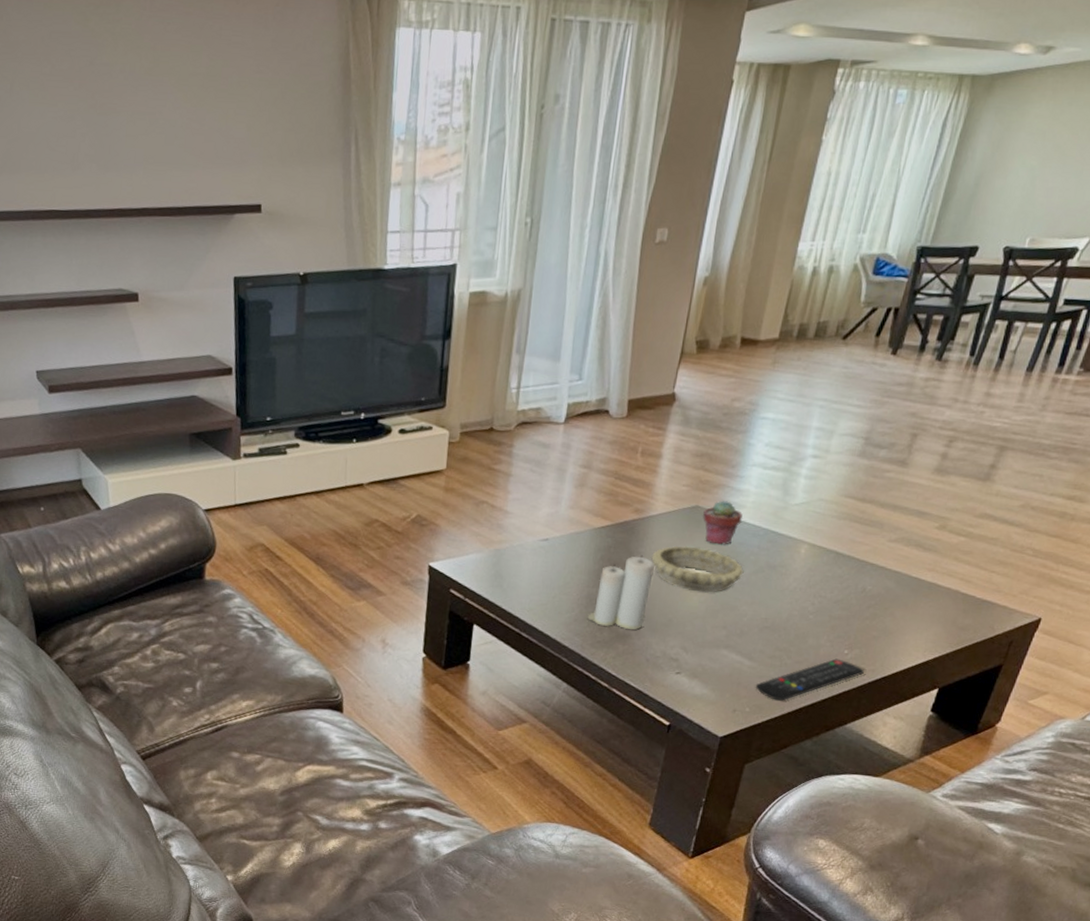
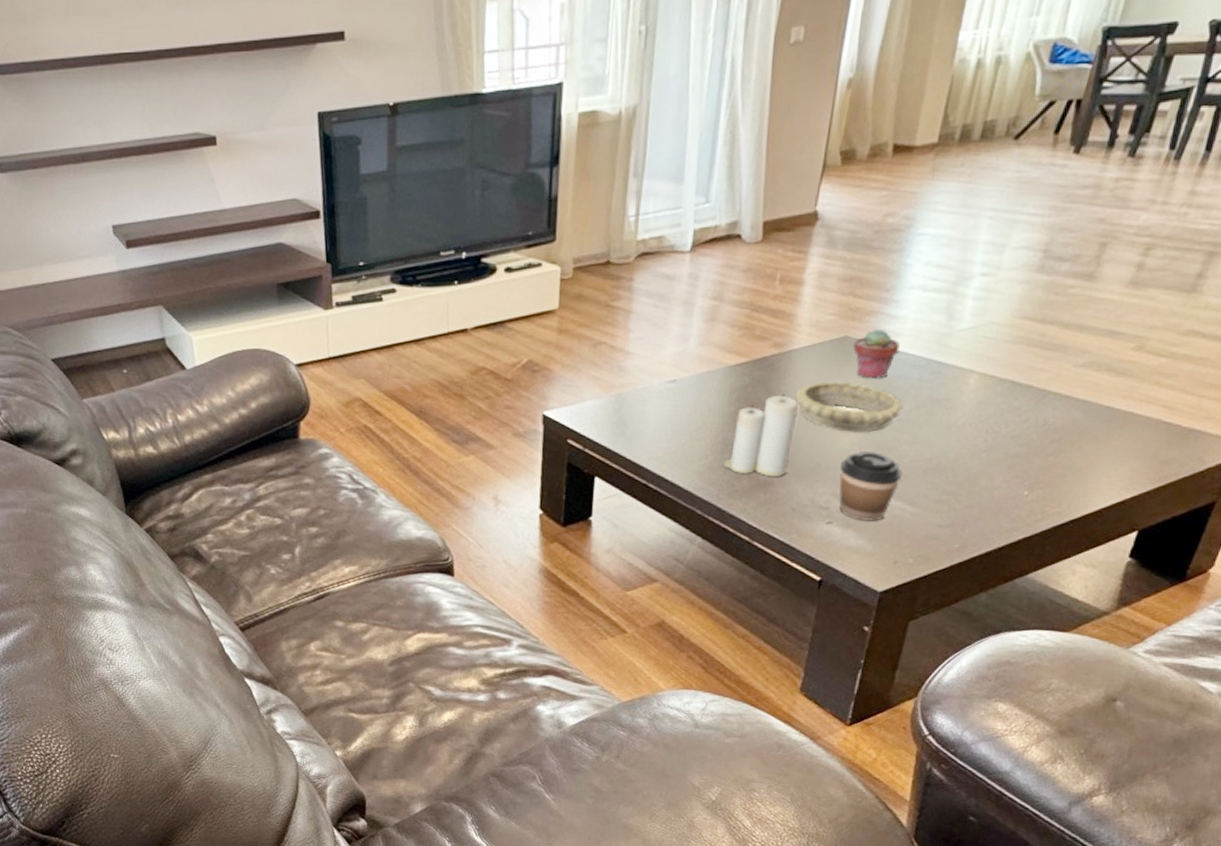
coffee cup: none [687,609,743,673] -> present [839,450,903,521]
remote control: present [755,658,864,701] -> none [919,501,1048,550]

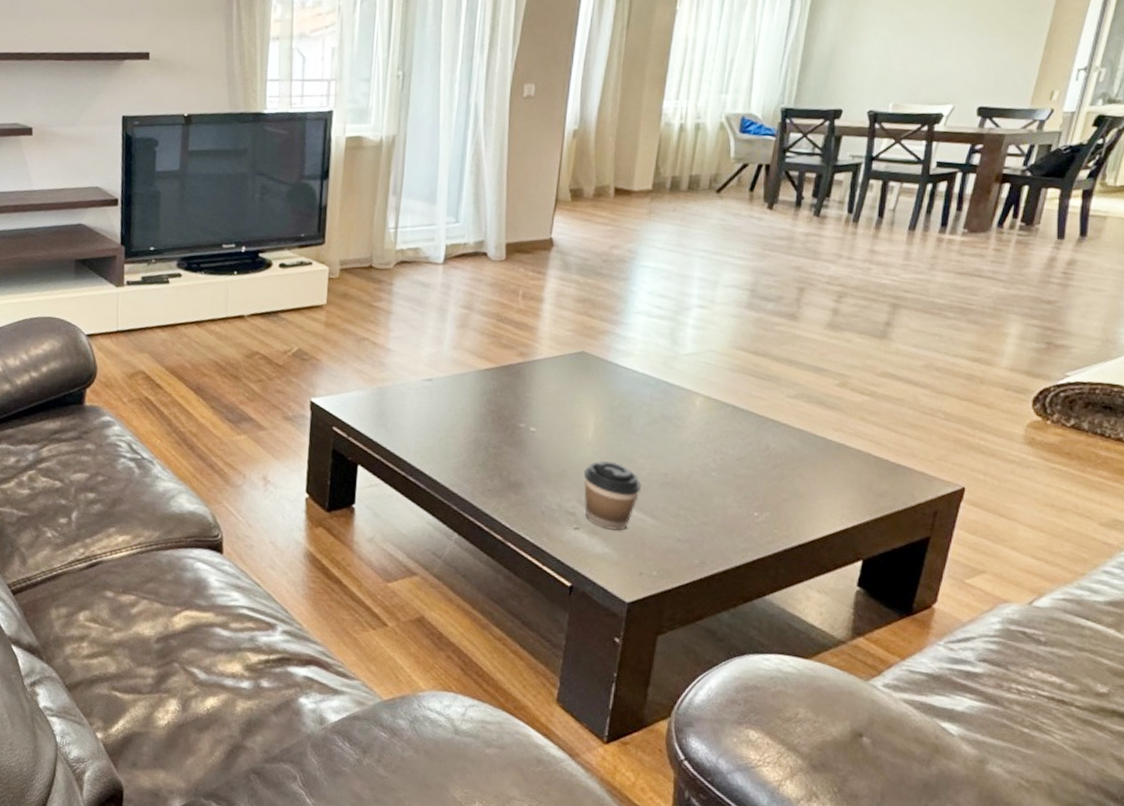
candle: present [723,394,799,477] -> none [476,400,544,480]
decorative bowl: present [795,382,903,433] -> none [540,392,638,443]
potted succulent: present [852,329,900,379] -> none [589,347,631,393]

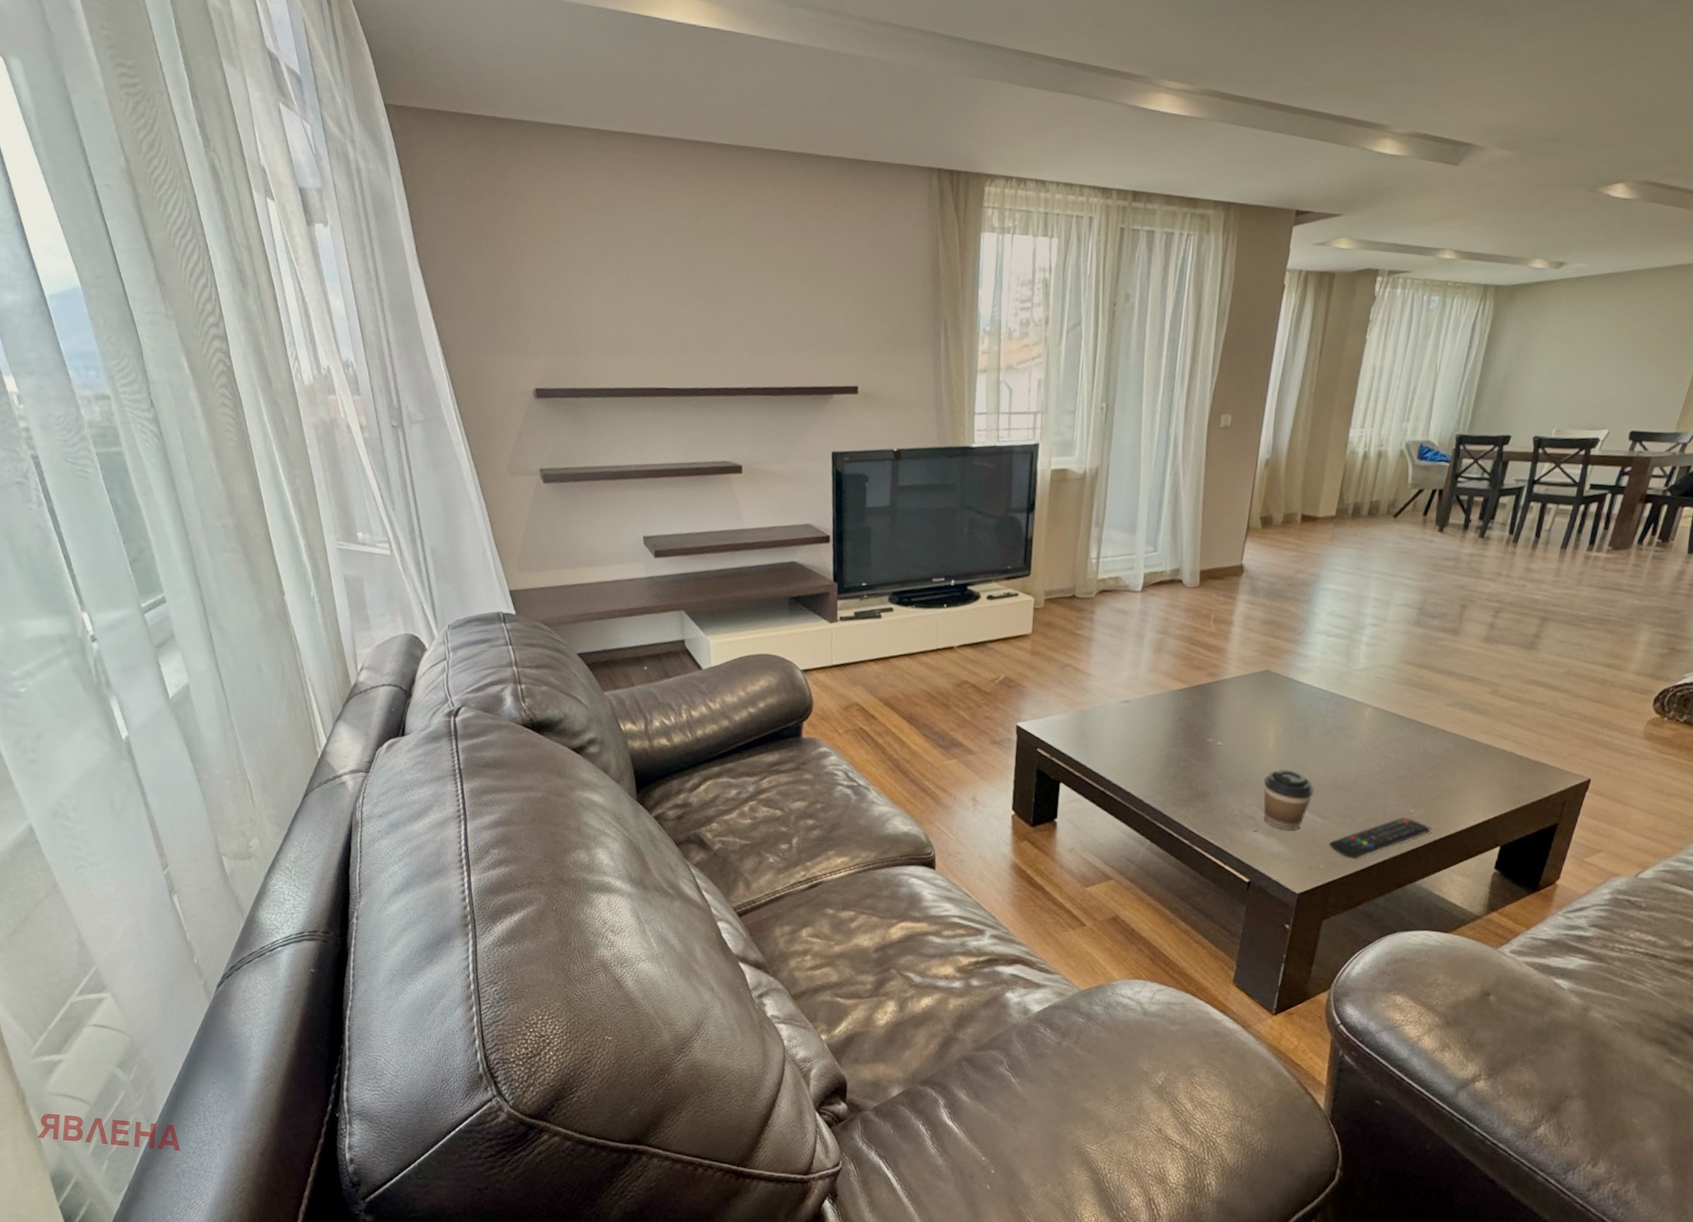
remote control: none [661,521,778,566] -> present [1328,817,1430,858]

